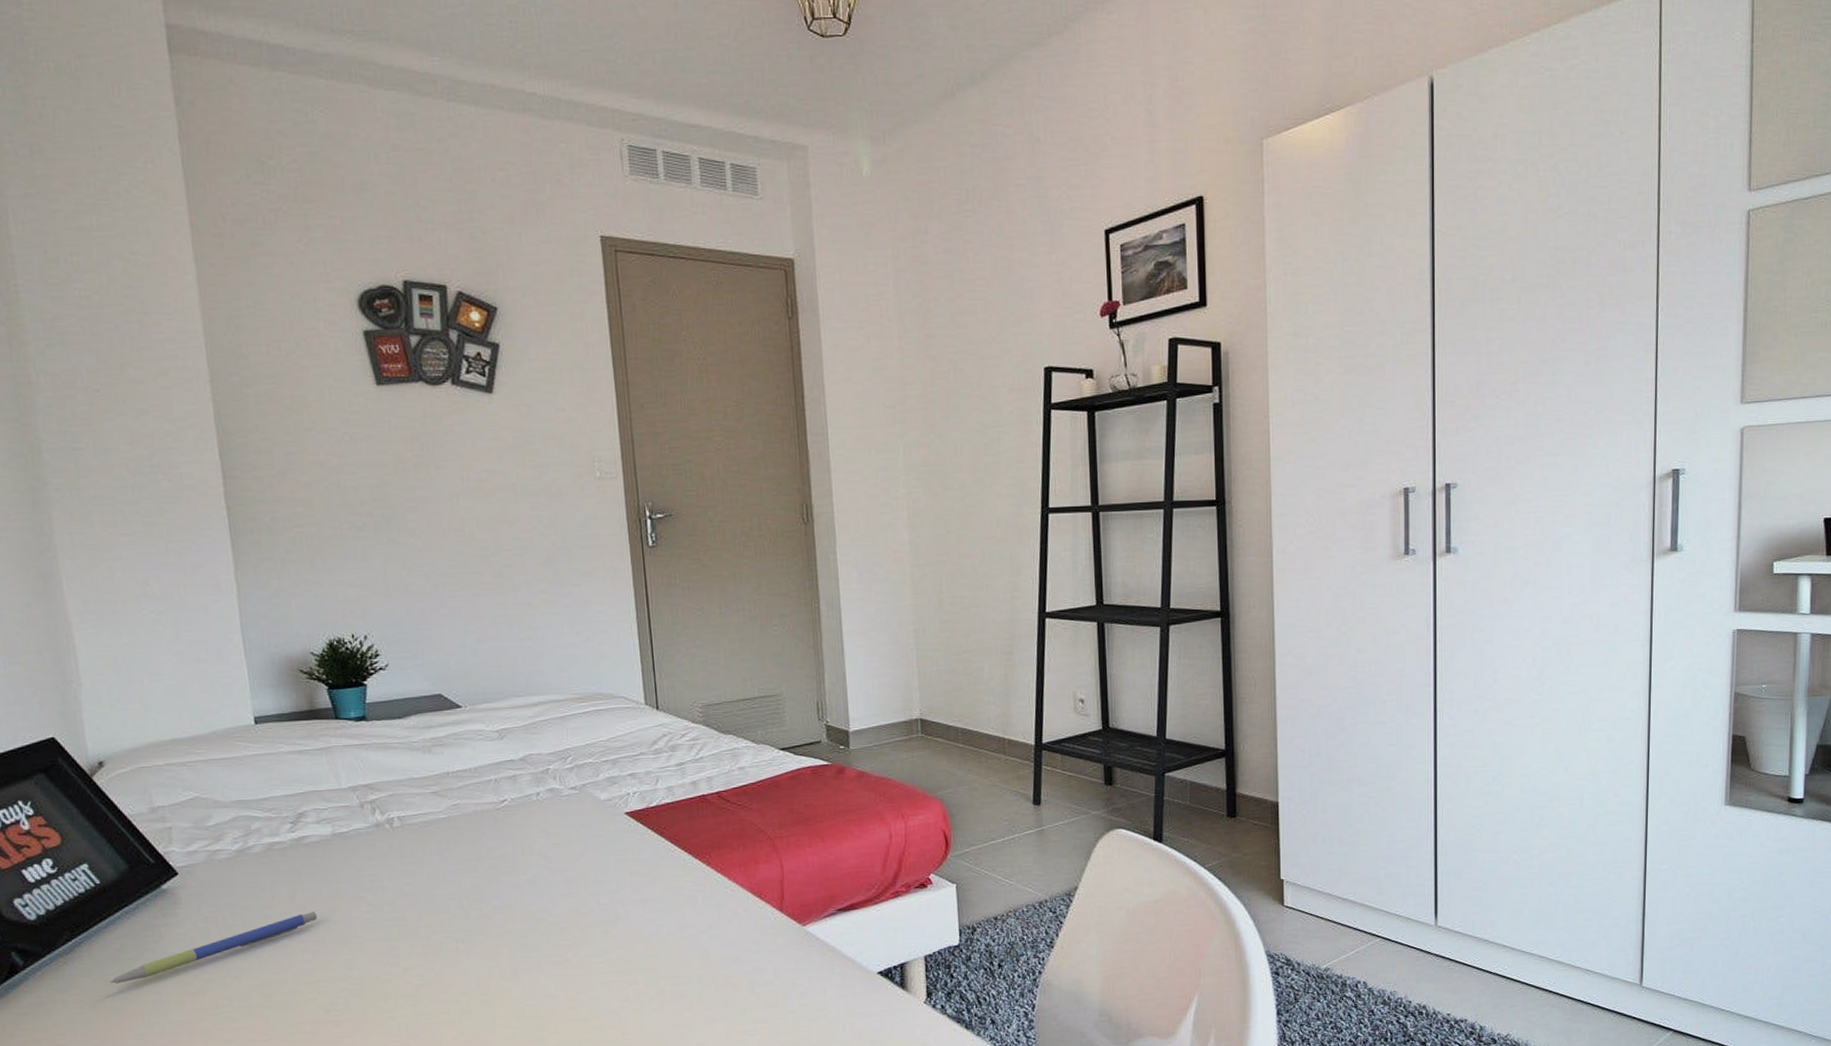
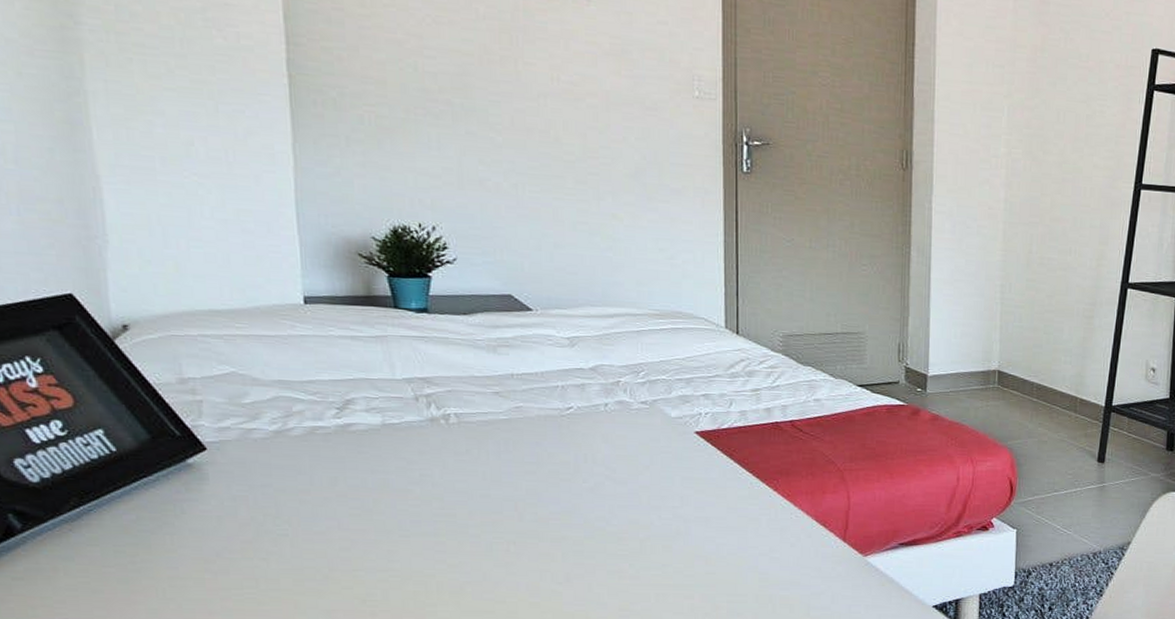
pen: present [109,911,317,984] -> none [120,500,359,556]

